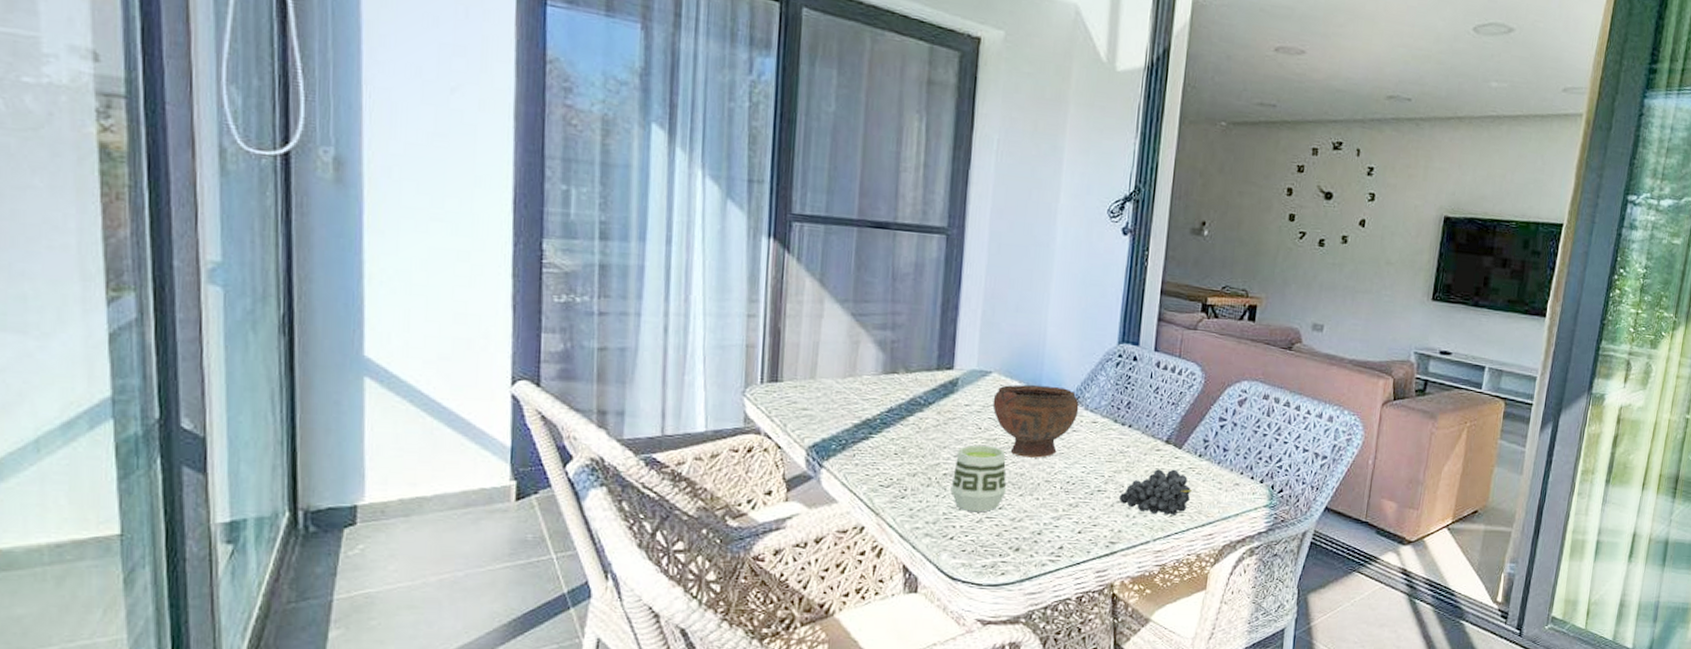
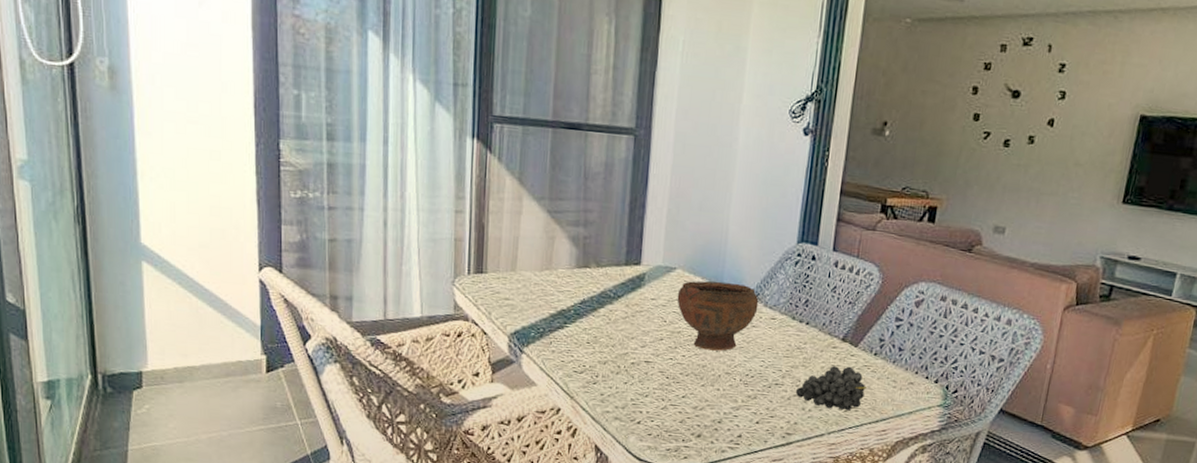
cup: present [952,444,1007,513] -> none [639,336,689,400]

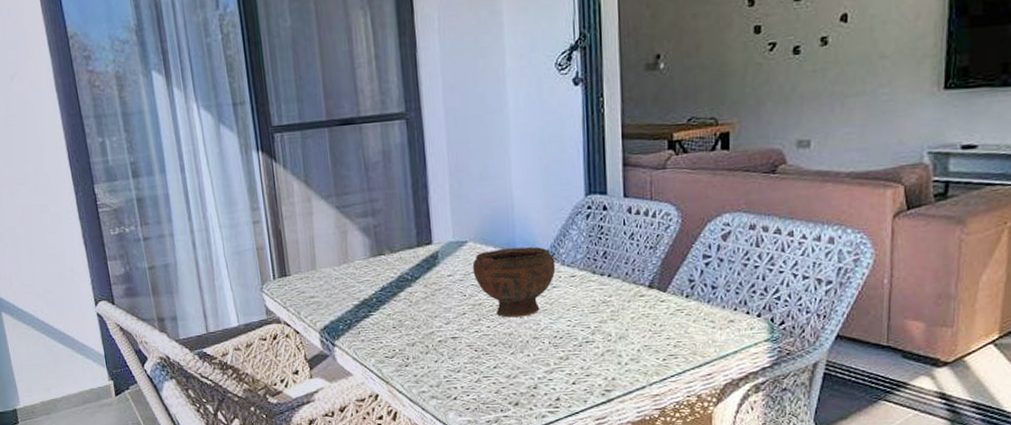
fruit: present [795,366,868,411] -> none [608,313,684,360]

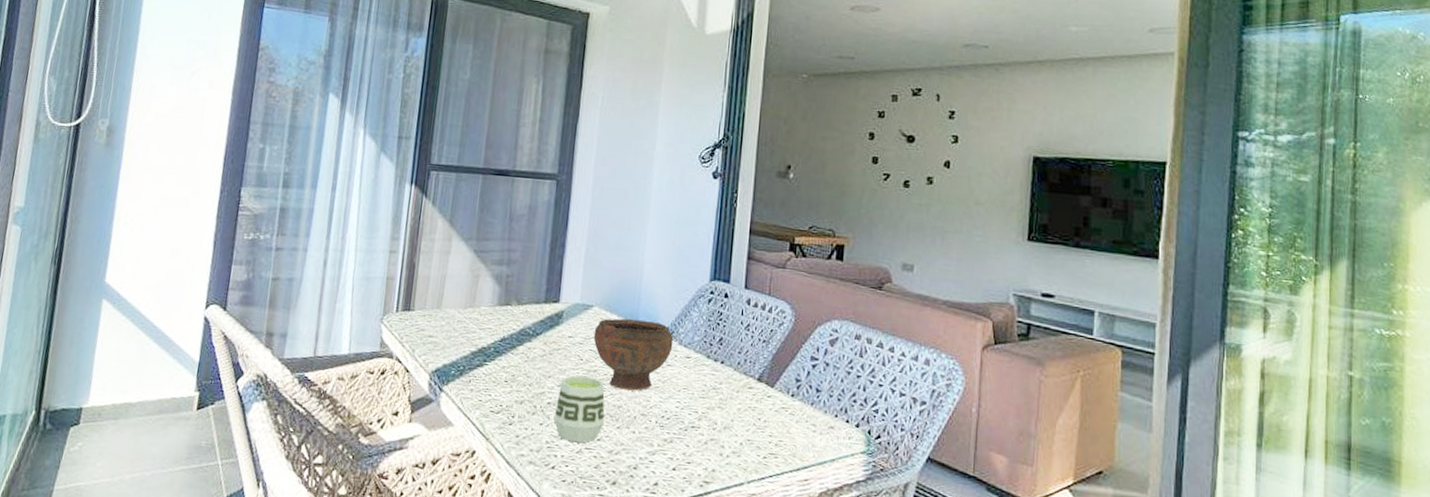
cup: none [447,310,498,373] -> present [554,375,605,443]

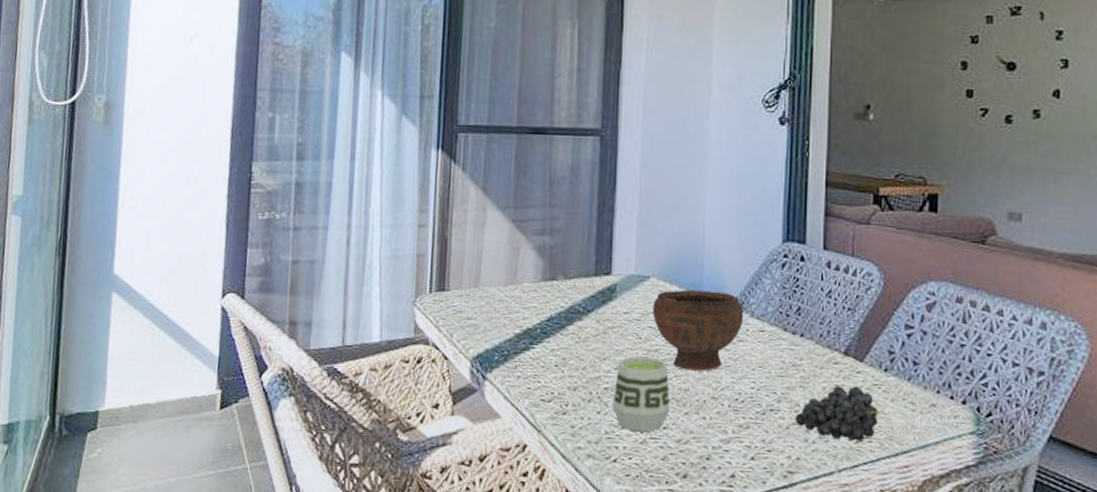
fruit: none [712,407,787,457] -> present [794,386,881,442]

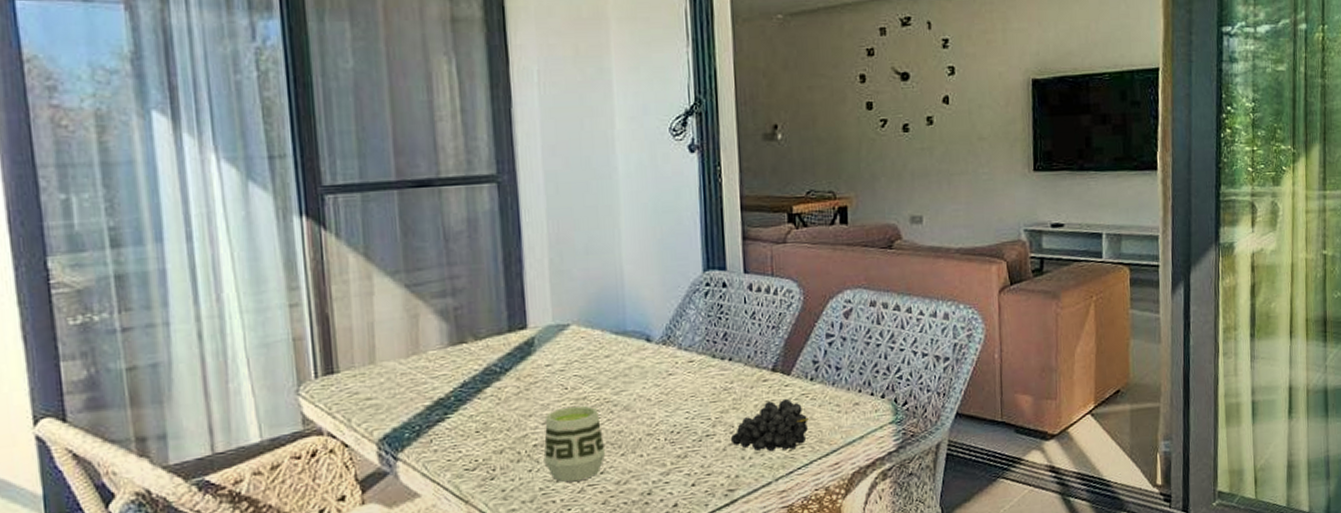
bowl: present [652,290,744,372] -> none [575,329,672,413]

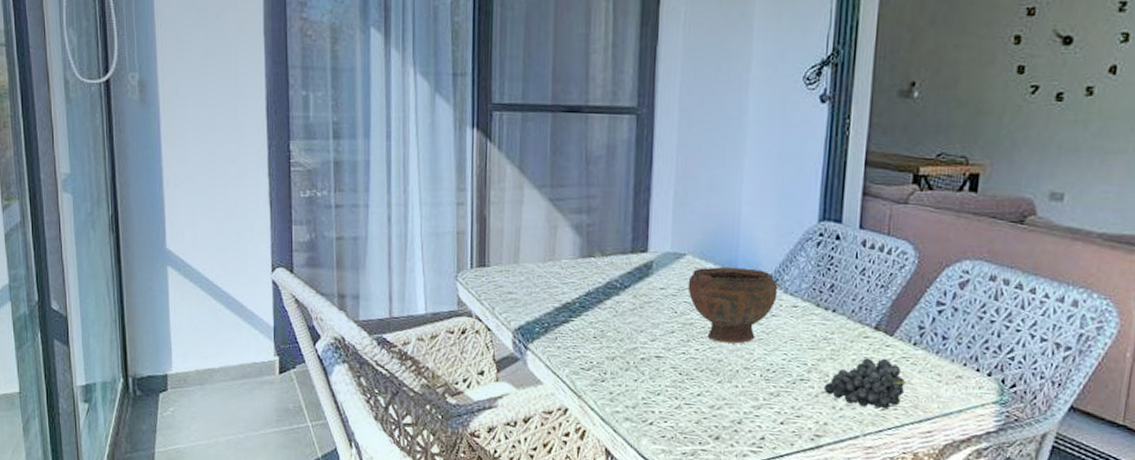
cup: present [544,405,606,482] -> none [650,329,704,399]
bowl: none [575,329,672,413] -> present [688,267,778,344]

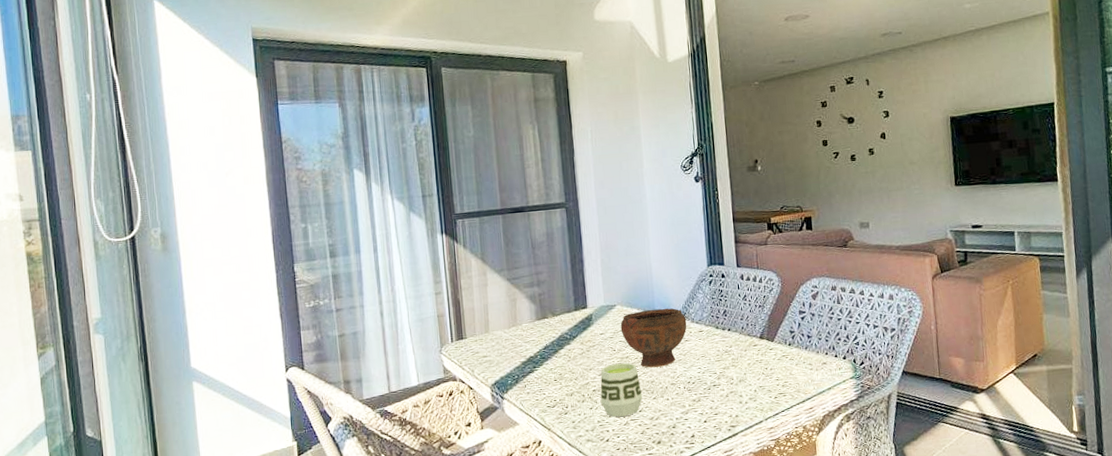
cup: none [650,329,704,399] -> present [600,362,643,417]
fruit: present [823,358,908,409] -> none [731,359,790,398]

